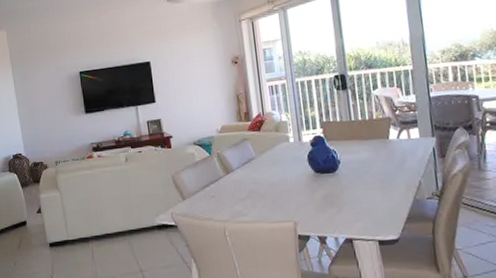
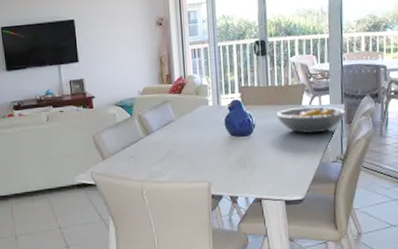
fruit bowl: none [362,140,439,169] -> present [276,106,346,134]

